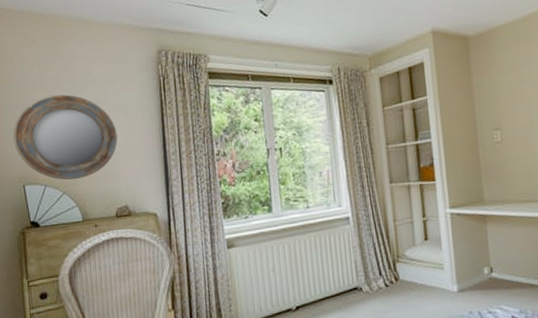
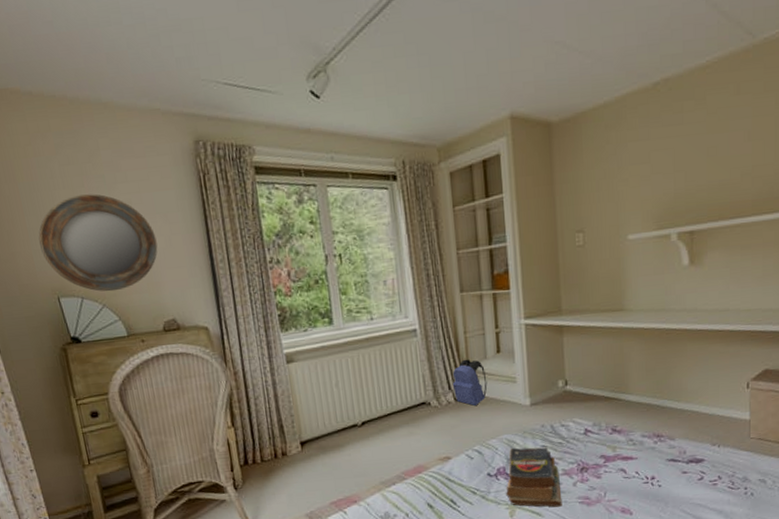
backpack: none [383,245,416,292] -> present [452,359,488,407]

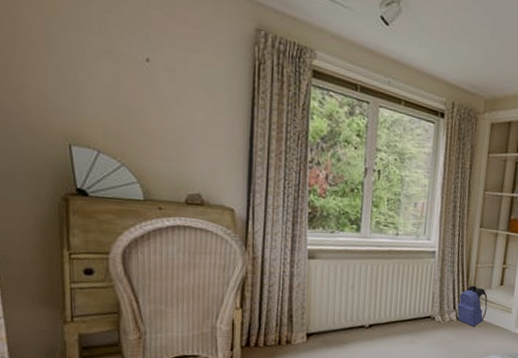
home mirror: present [38,194,158,292] -> none [58,46,196,153]

